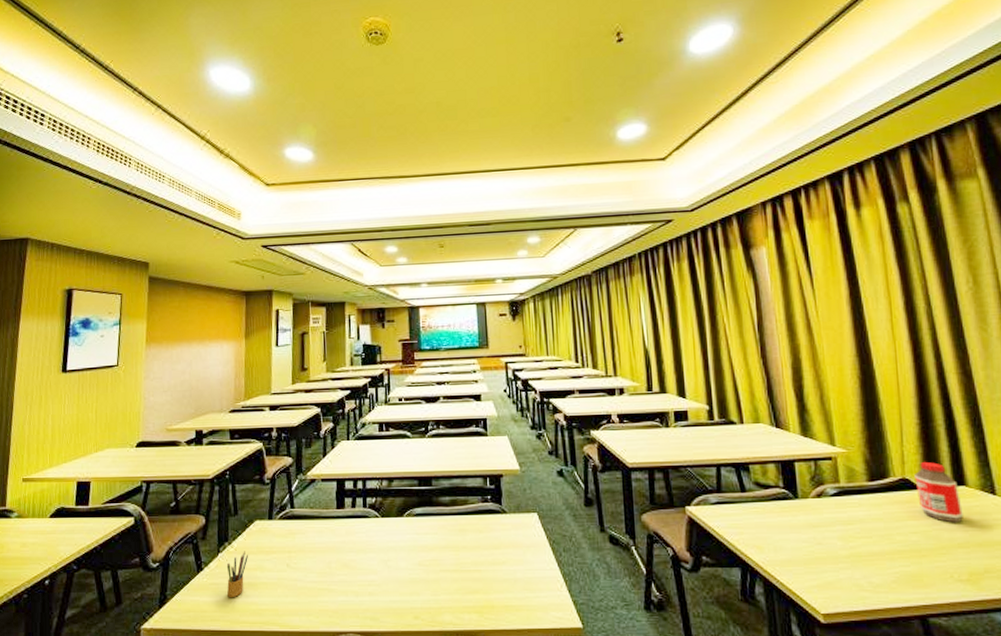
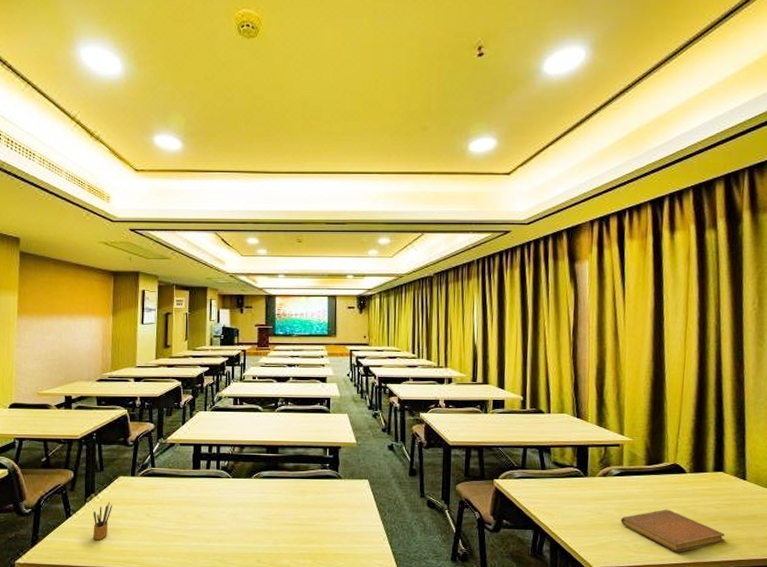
notebook: none [847,535,984,591] -> present [621,509,726,553]
bottle: present [914,461,963,523] -> none [683,451,718,501]

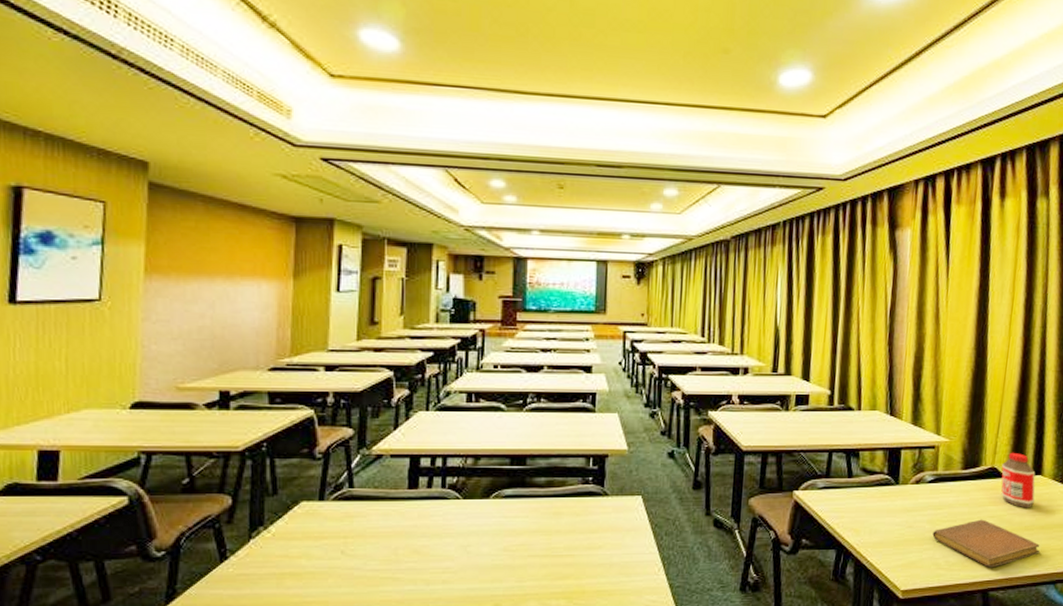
pencil box: present [93,501,113,541] -> none [260,536,292,590]
bottle: none [683,451,718,501] -> present [1001,452,1036,508]

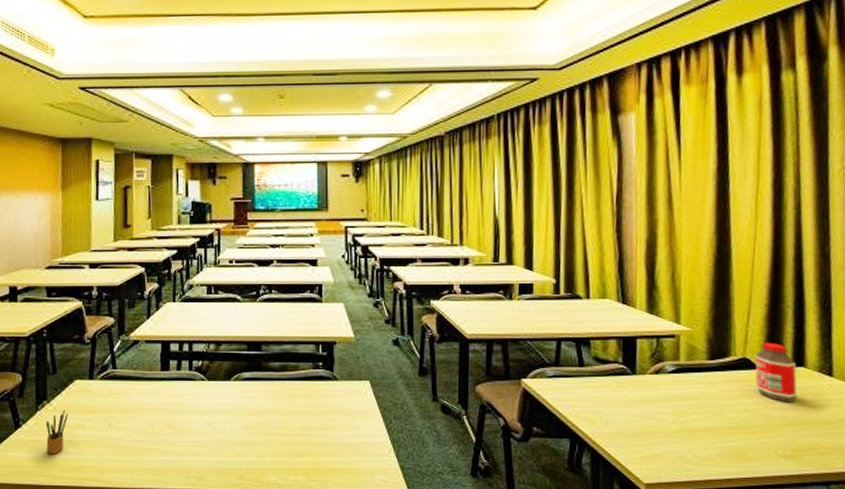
pencil box: none [260,536,292,590] -> present [45,409,69,455]
notebook: present [932,519,1041,568] -> none [677,412,808,465]

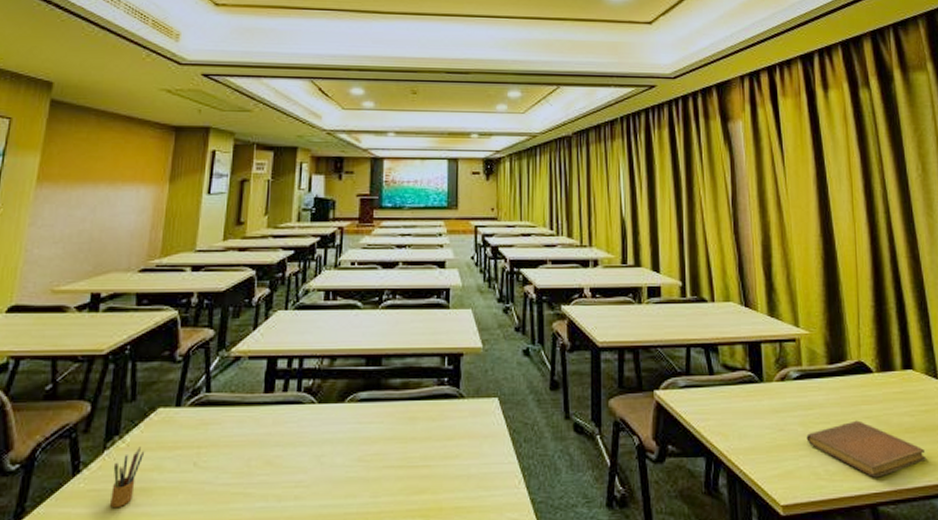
notebook: none [677,412,808,465] -> present [806,420,927,478]
bottle: present [755,342,798,402] -> none [869,344,910,408]

